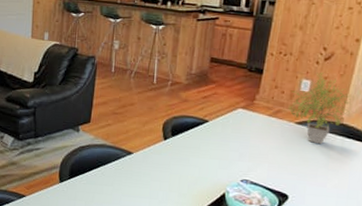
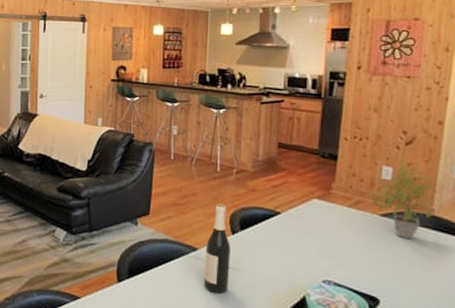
wine bottle: none [136,113,162,192] -> present [203,204,230,294]

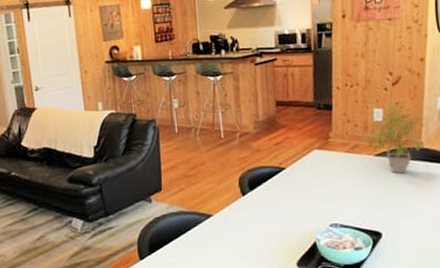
wine bottle: present [203,204,230,294] -> none [219,168,245,254]

